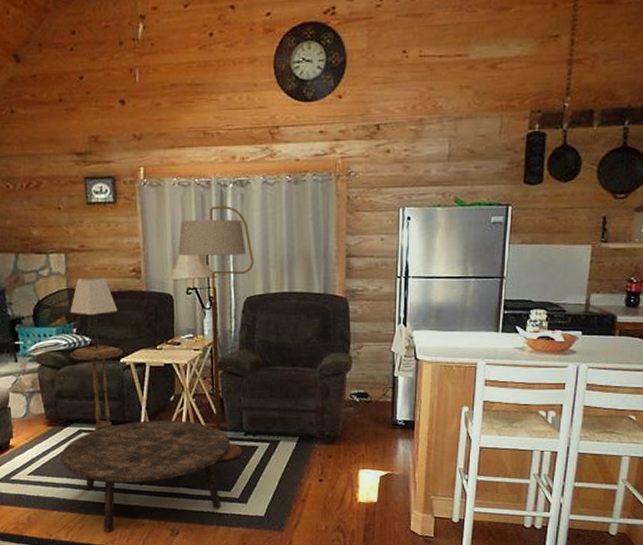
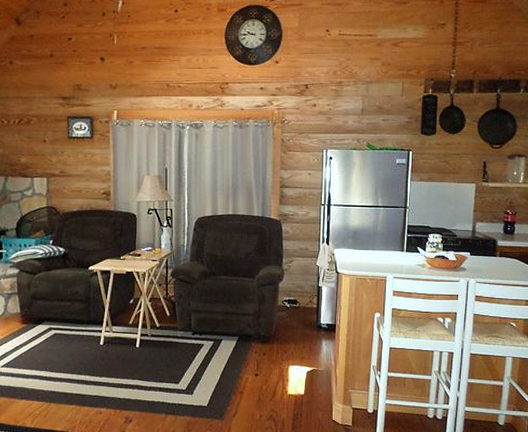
coffee table: present [61,420,231,533] -> none [32,320,181,420]
side table: present [69,349,123,432] -> none [45,259,92,330]
lamp: present [70,277,121,359] -> none [48,198,90,266]
floor lamp: present [178,206,254,462] -> none [142,144,205,358]

